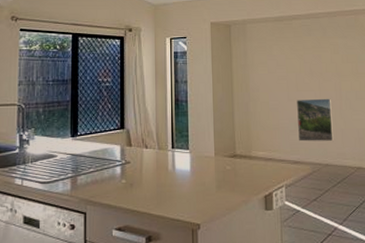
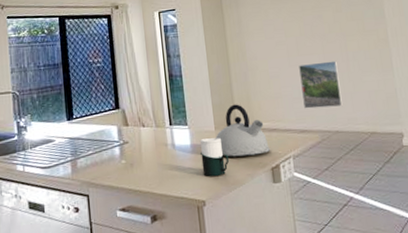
cup: none [199,163,226,200] -> present [199,137,230,176]
kettle: none [215,132,266,183] -> present [215,104,271,157]

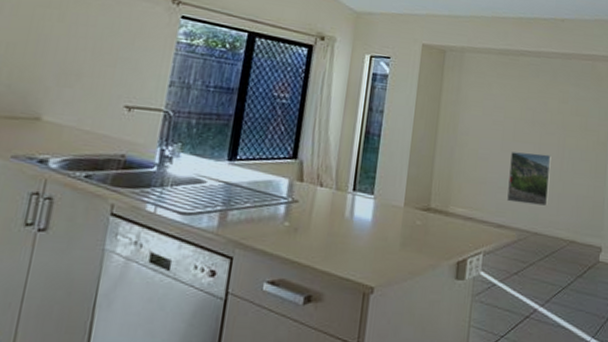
cup: present [199,137,230,176] -> none [378,214,413,260]
kettle: present [215,104,271,157] -> none [402,180,461,244]

